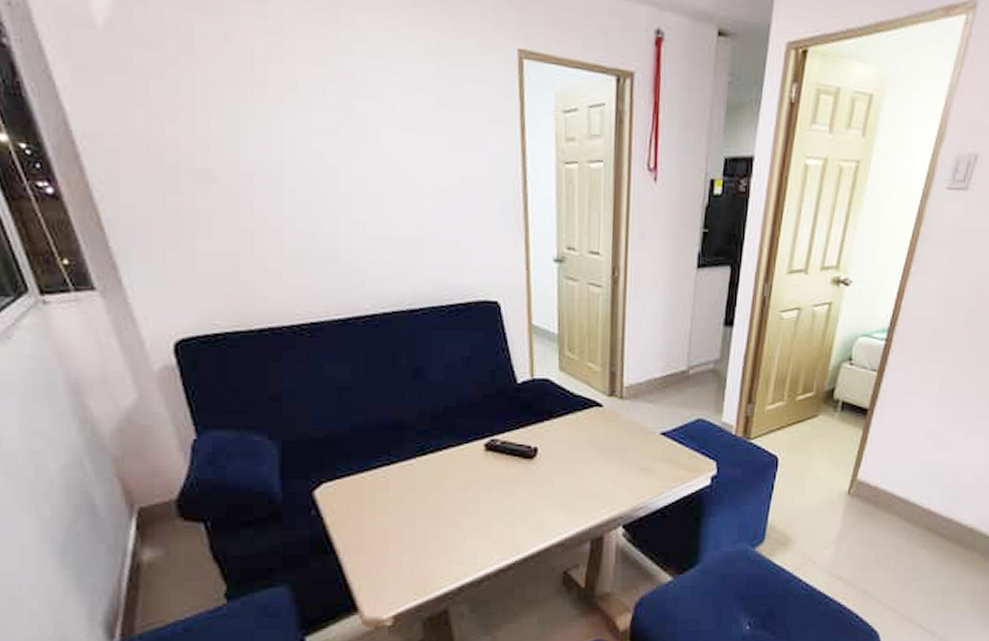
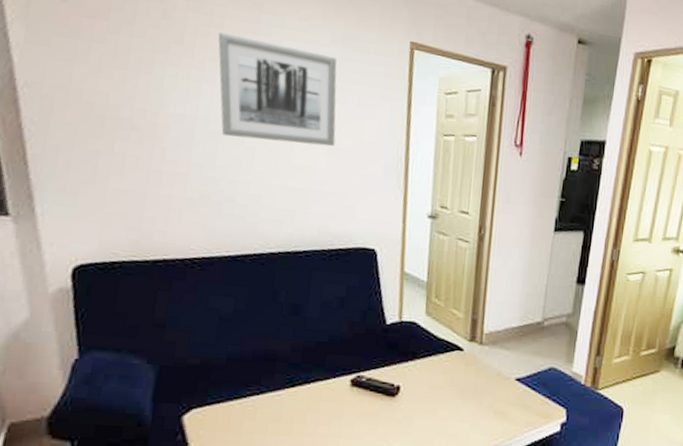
wall art: none [292,54,442,186] -> present [218,32,337,147]

